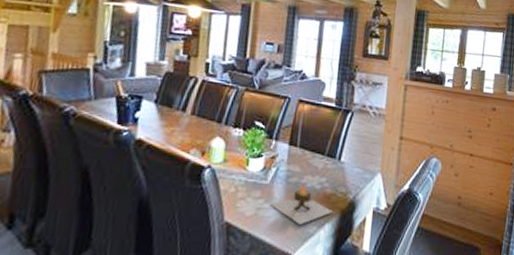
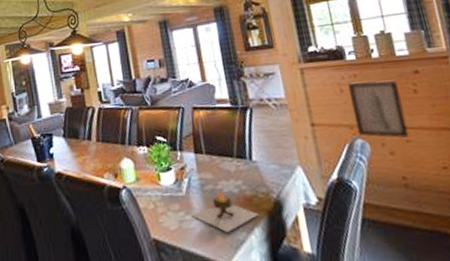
wall art: none [435,107,477,163] -> present [348,80,410,138]

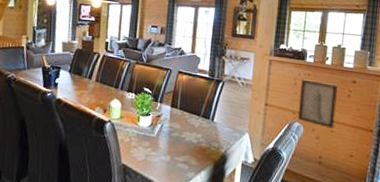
candle: present [191,191,260,232] -> none [156,138,208,170]

